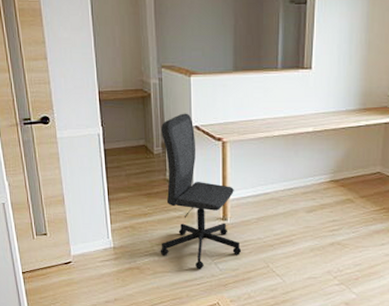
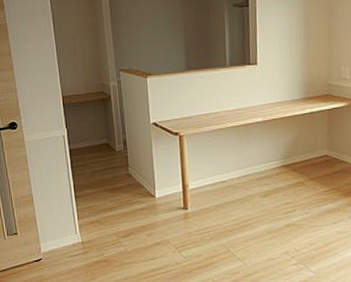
office chair: present [160,113,242,270] -> none [122,111,203,258]

